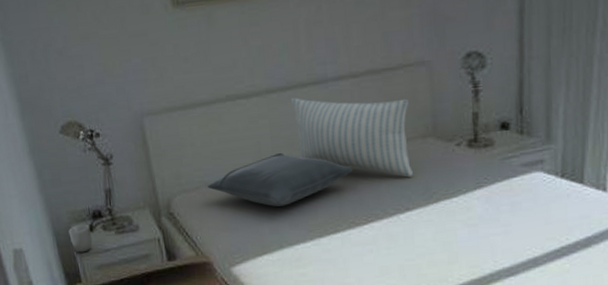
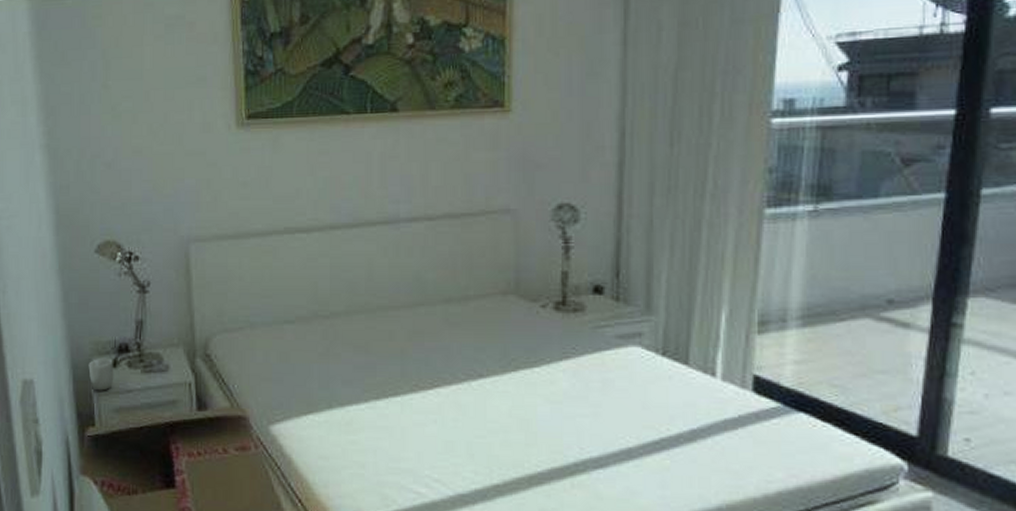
pillow: present [207,153,352,207] -> none [253,298,420,358]
pillow: present [291,98,414,178] -> none [357,237,491,339]

